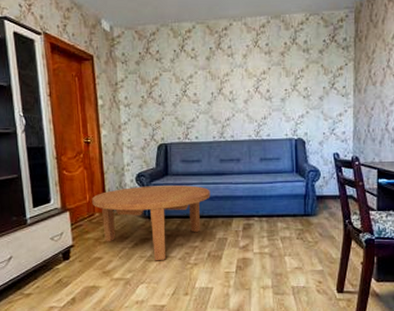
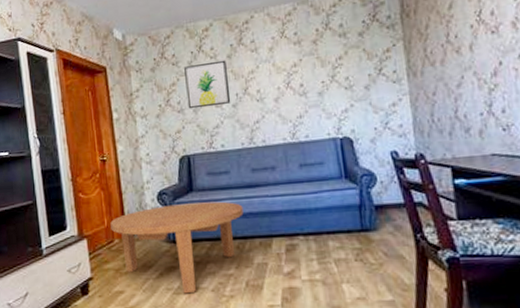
wall art: none [167,61,207,103] -> present [184,59,231,109]

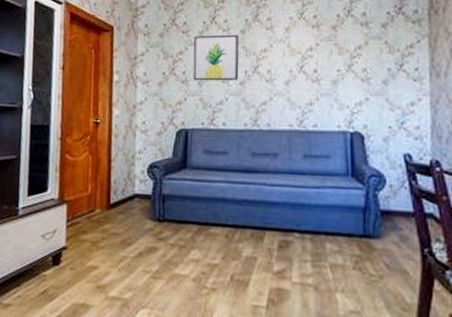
coffee table: present [110,201,244,294] -> none [94,179,238,280]

